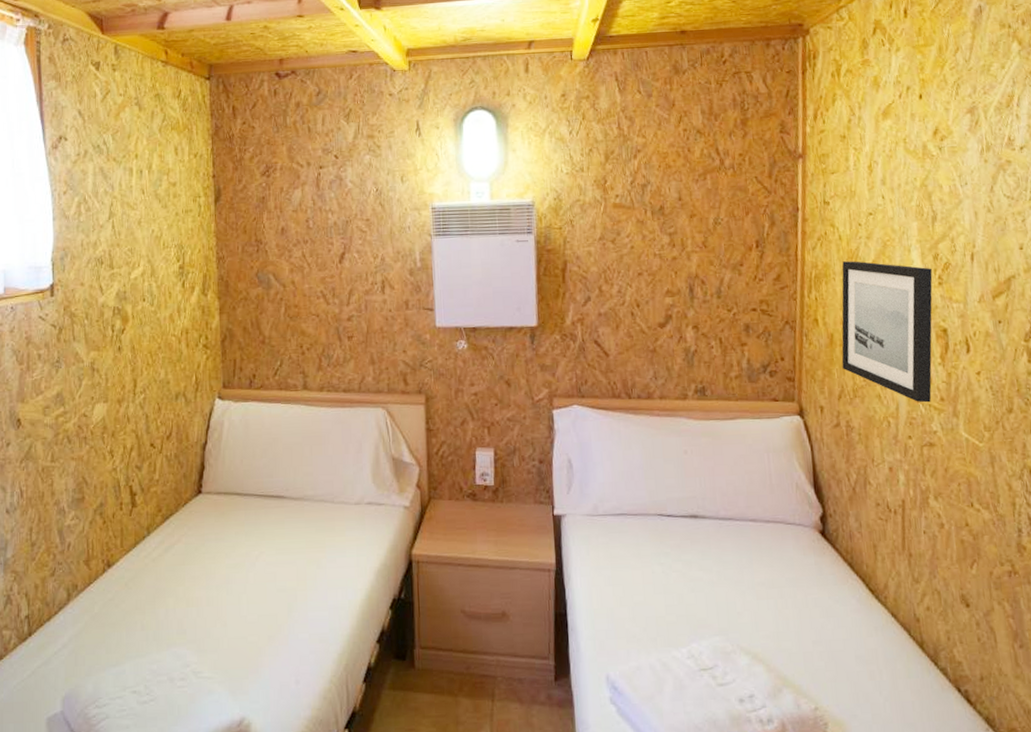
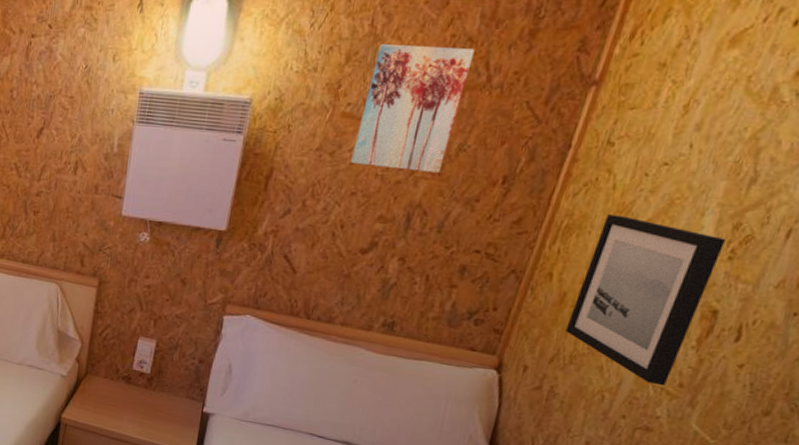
wall art: none [629,139,706,248] -> present [351,44,475,173]

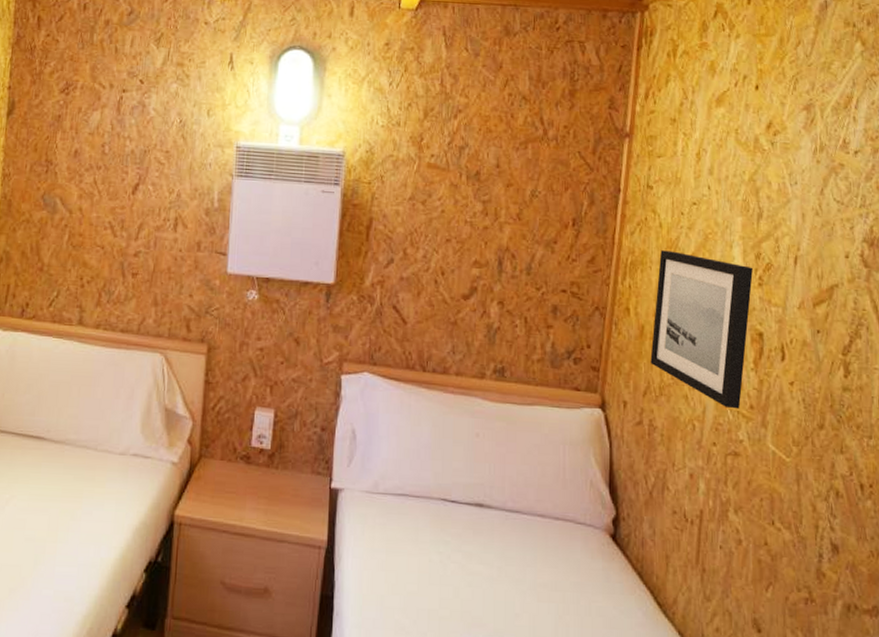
wall art: present [351,44,475,173] -> none [442,102,529,218]

